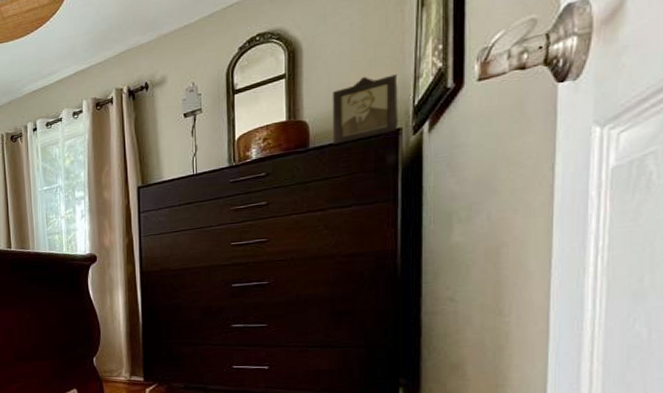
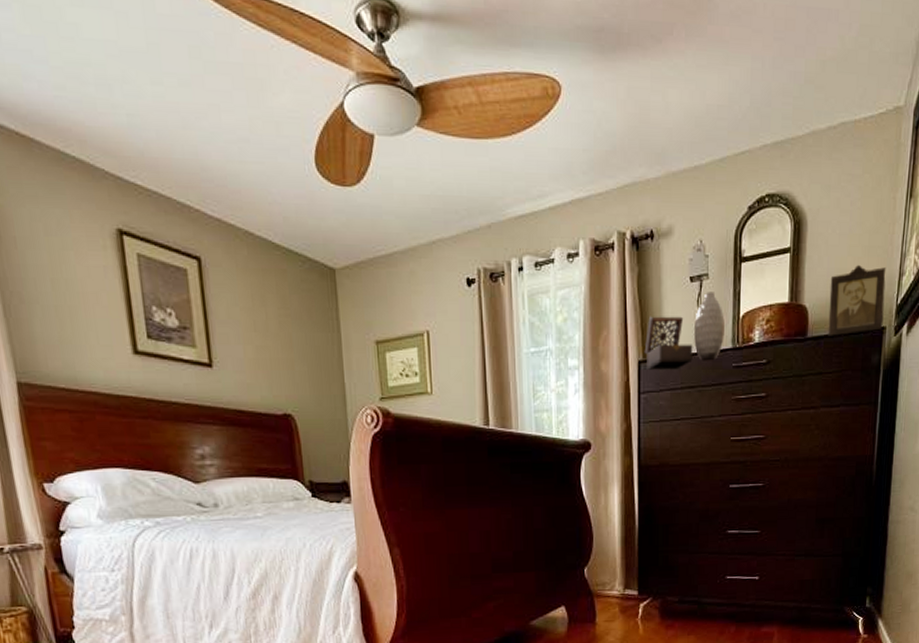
jewelry box: none [142,146,189,193] -> present [644,316,693,370]
vase: none [189,122,220,182] -> present [693,292,725,363]

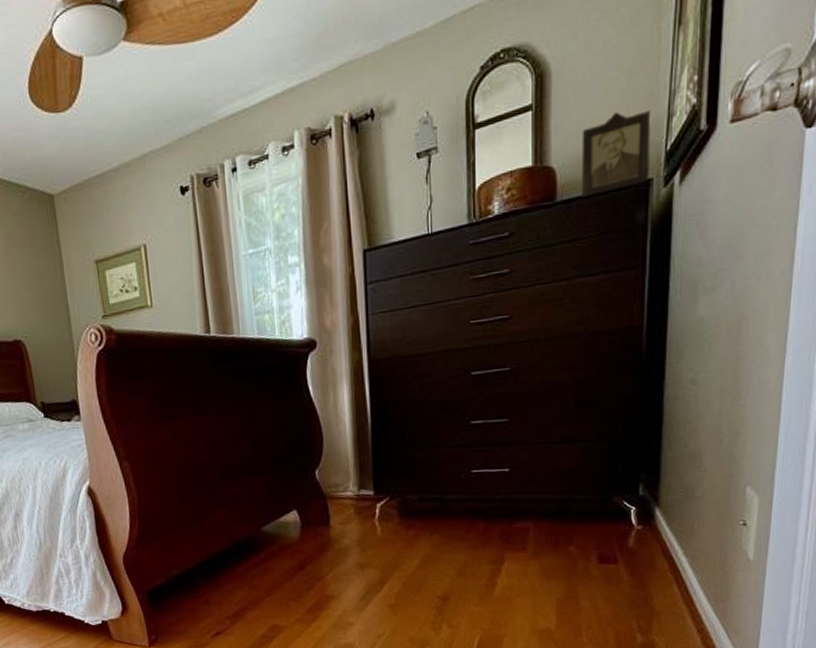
jewelry box: present [644,316,693,370] -> none [369,197,424,258]
vase: present [693,292,725,363] -> none [423,165,458,244]

